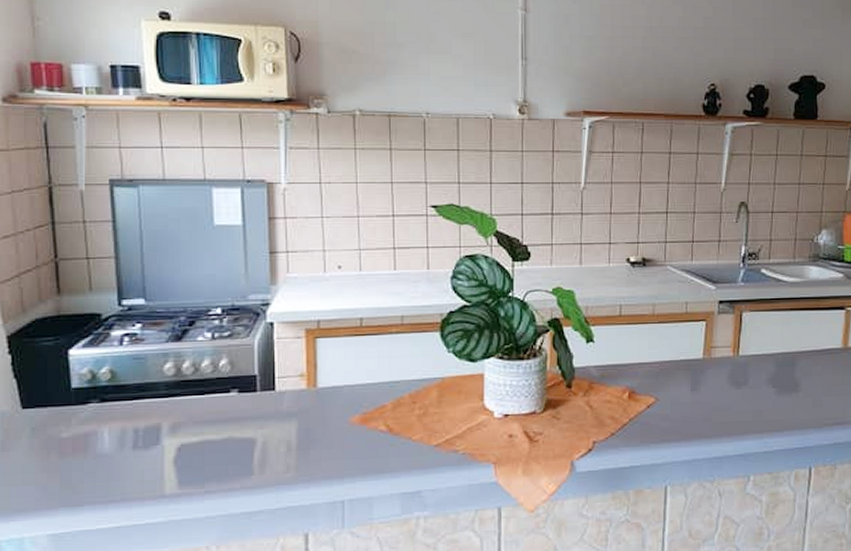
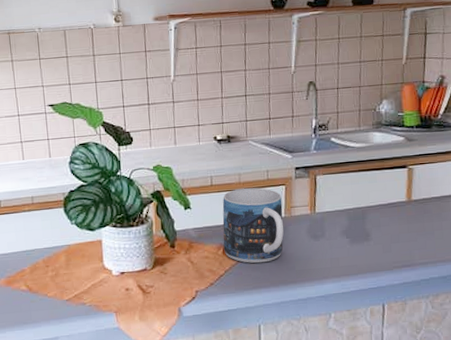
mug: none [629,322,702,412] -> present [222,188,284,264]

